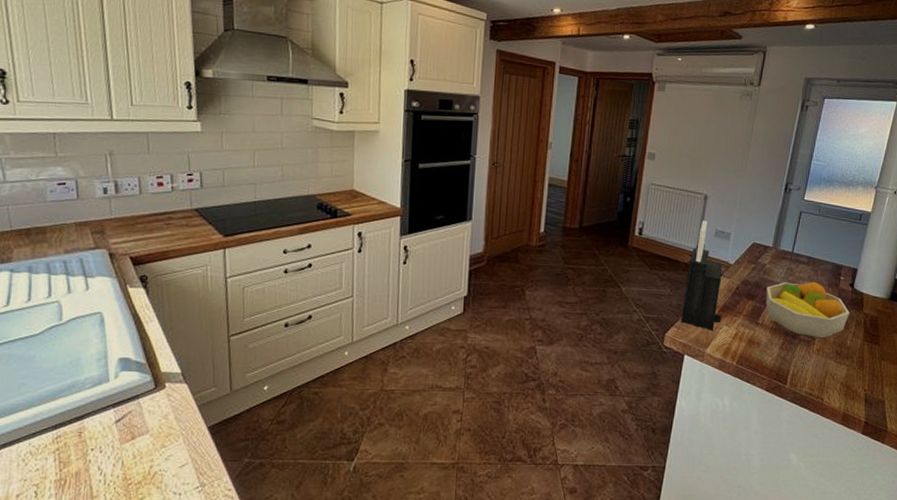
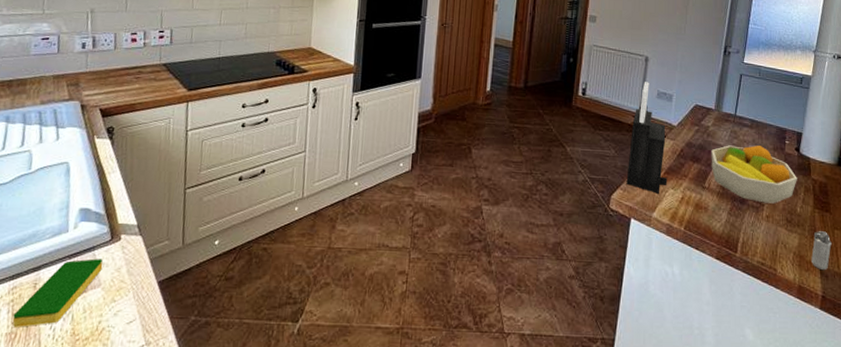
dish sponge: none [60,407,149,474] -> present [12,258,103,327]
shaker: none [857,361,878,399] -> present [811,230,832,271]

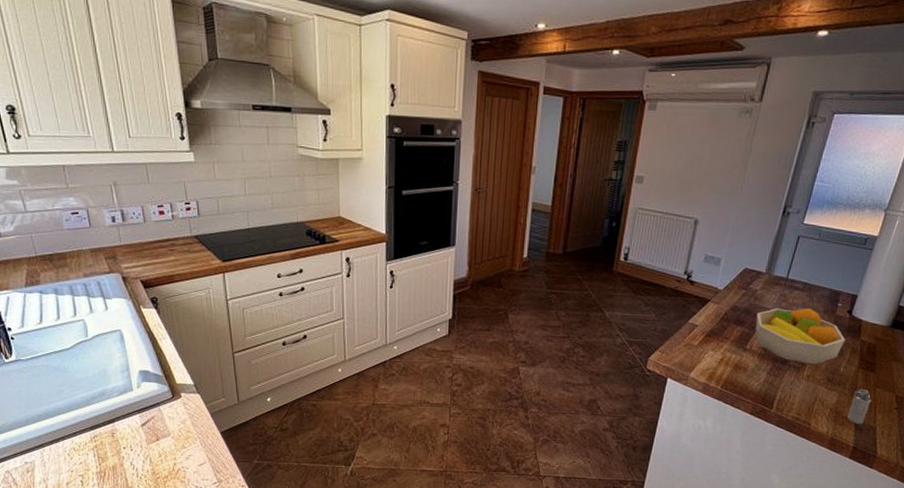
dish sponge: present [12,258,103,327] -> none [99,413,169,468]
knife block: present [626,82,668,195] -> none [665,245,711,356]

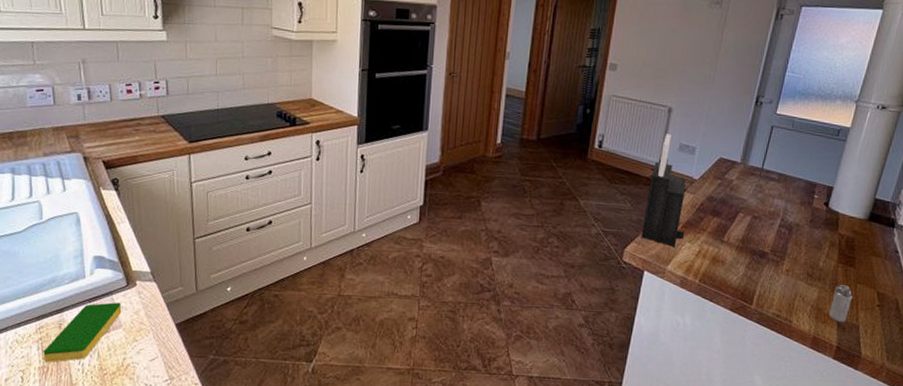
dish sponge: none [99,413,169,468] -> present [43,302,122,362]
knife block: none [665,245,711,356] -> present [641,134,687,248]
fruit bowl: present [755,308,845,364] -> none [732,199,823,258]

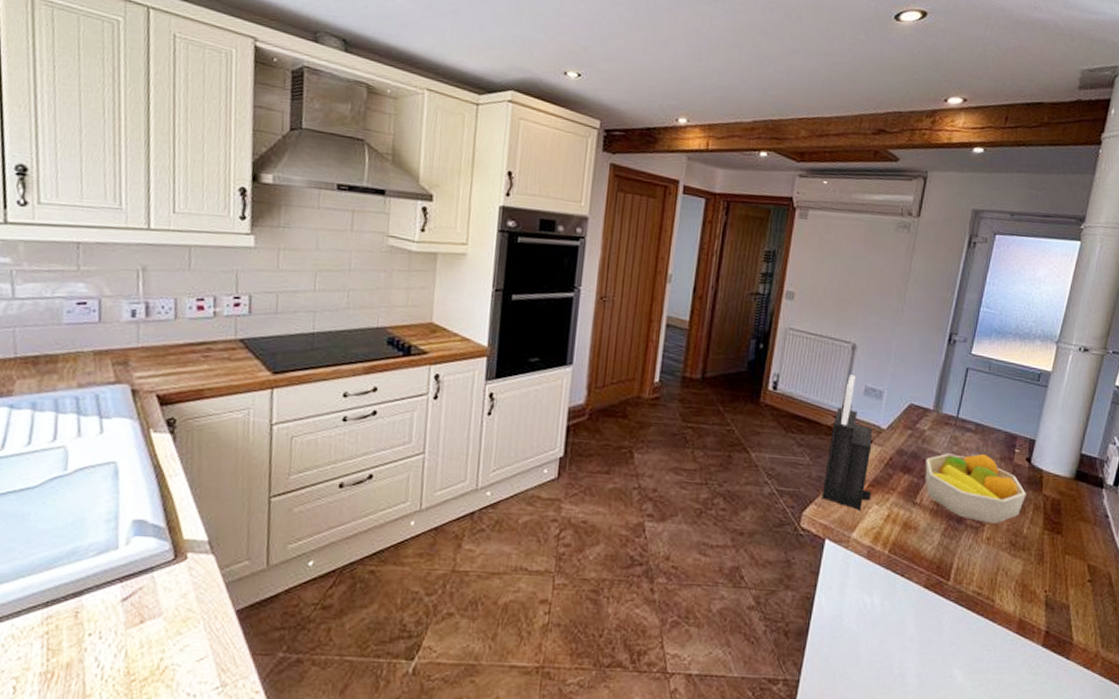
dish sponge: present [43,302,122,362] -> none [47,582,165,665]
fruit bowl: none [732,199,823,258] -> present [924,453,1026,524]
shaker: present [829,284,853,323] -> none [1036,555,1061,602]

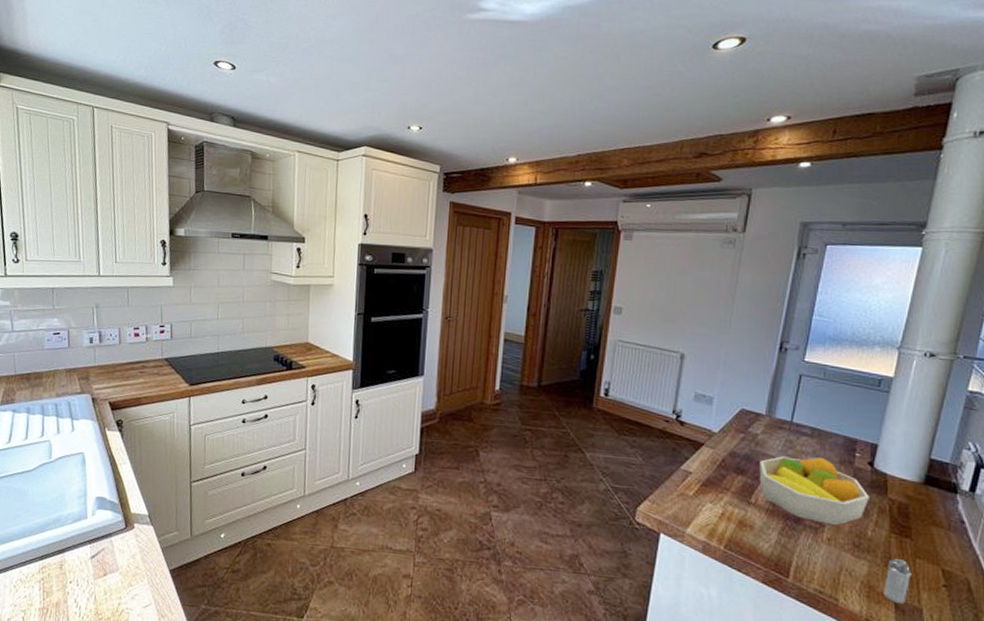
knife block: present [821,375,873,512] -> none [655,382,705,509]
shaker: none [1036,555,1061,602] -> present [884,558,912,605]

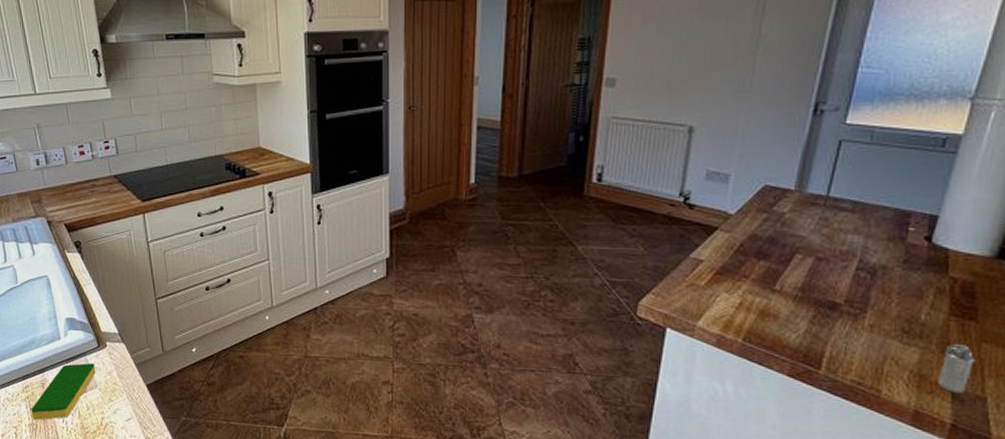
dish sponge: none [44,544,120,604] -> present [31,363,96,420]
fruit bowl: present [759,456,869,525] -> none [785,235,925,310]

